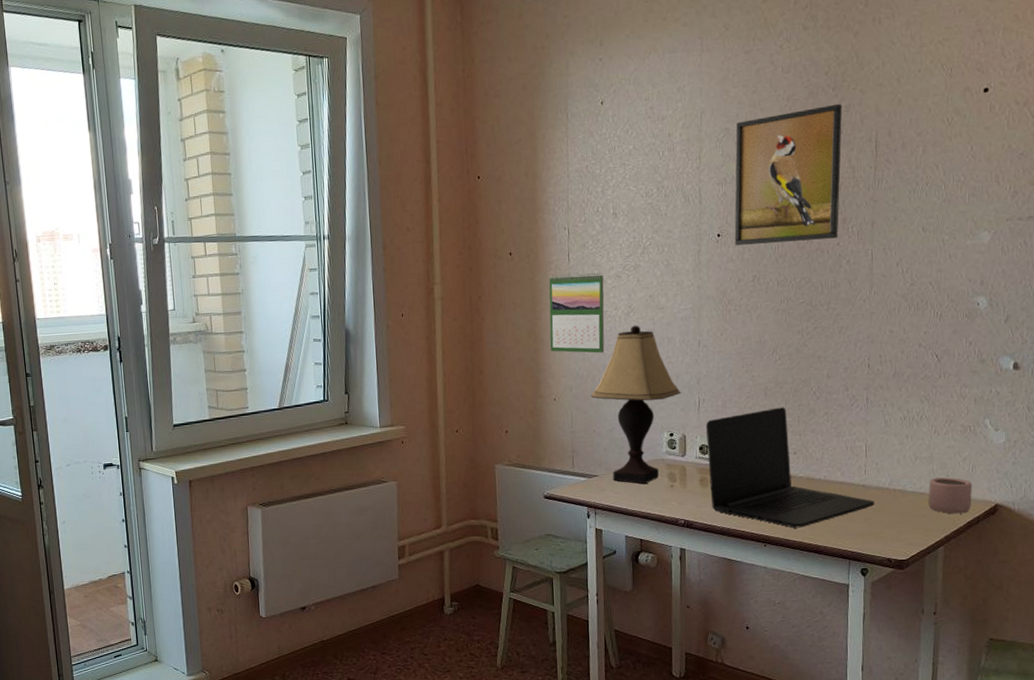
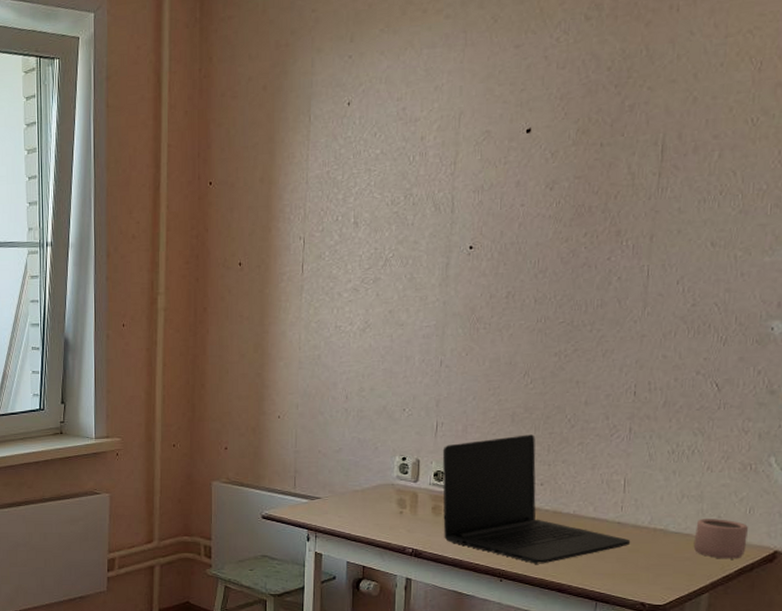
calendar: present [549,272,605,353] -> none [277,285,339,370]
lamp: present [590,325,681,485] -> none [317,342,418,509]
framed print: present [734,103,843,246] -> none [488,102,626,259]

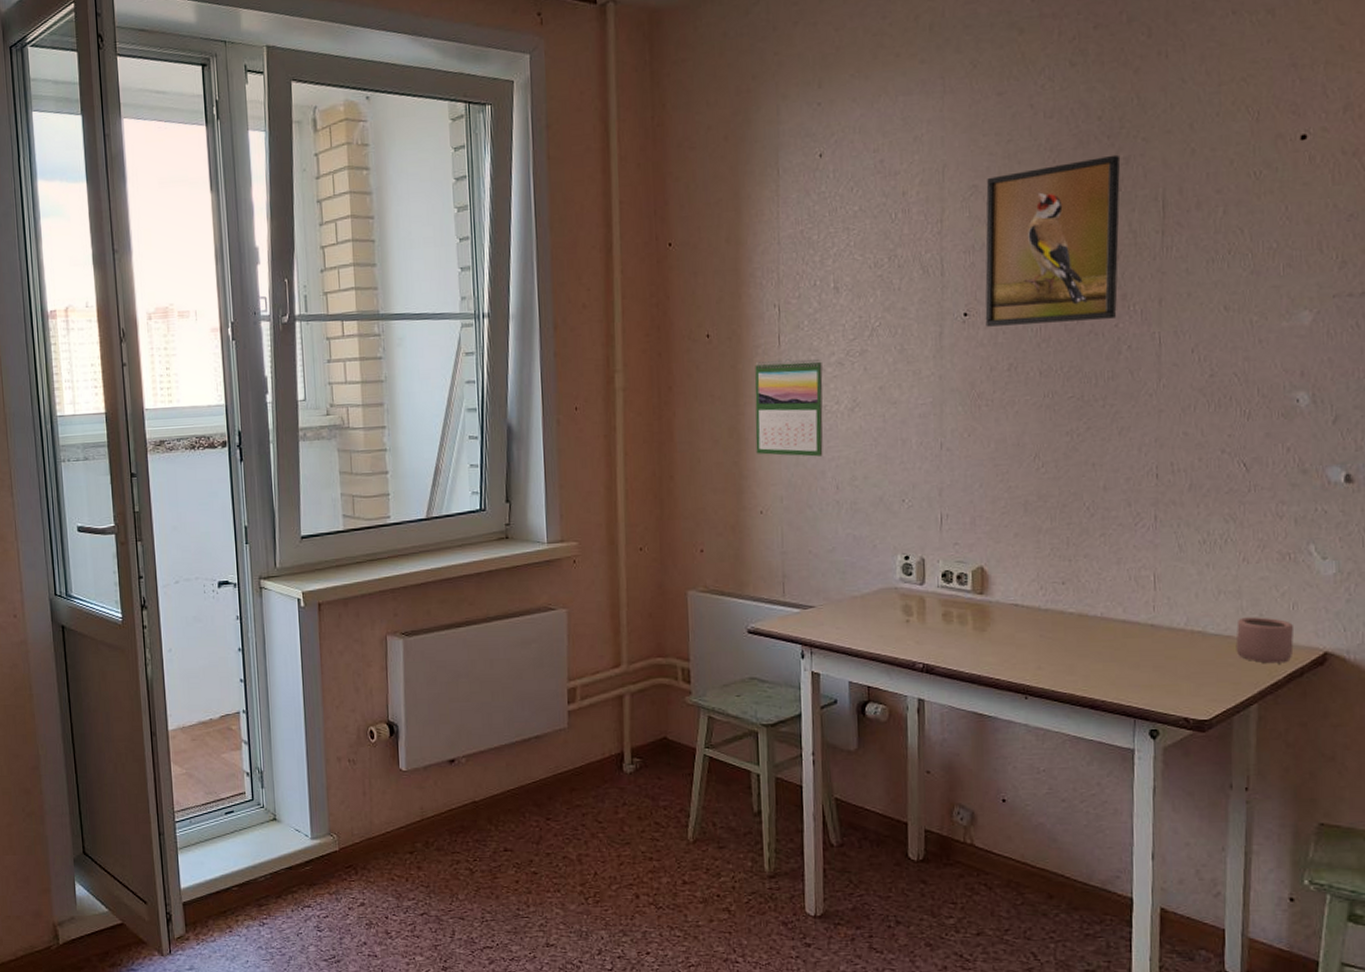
calendar: none [277,285,339,370] -> present [755,359,823,457]
laptop: present [442,434,631,564] -> none [949,525,1167,677]
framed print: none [488,102,626,259] -> present [985,154,1121,327]

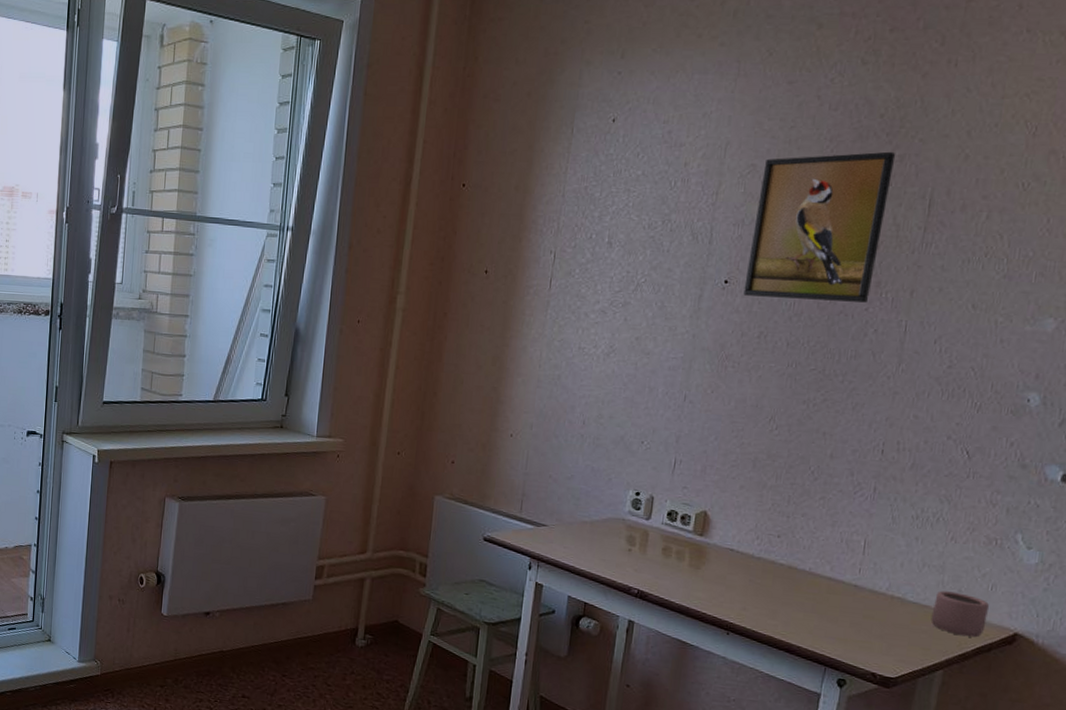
calendar: present [755,359,823,457] -> none [515,301,587,393]

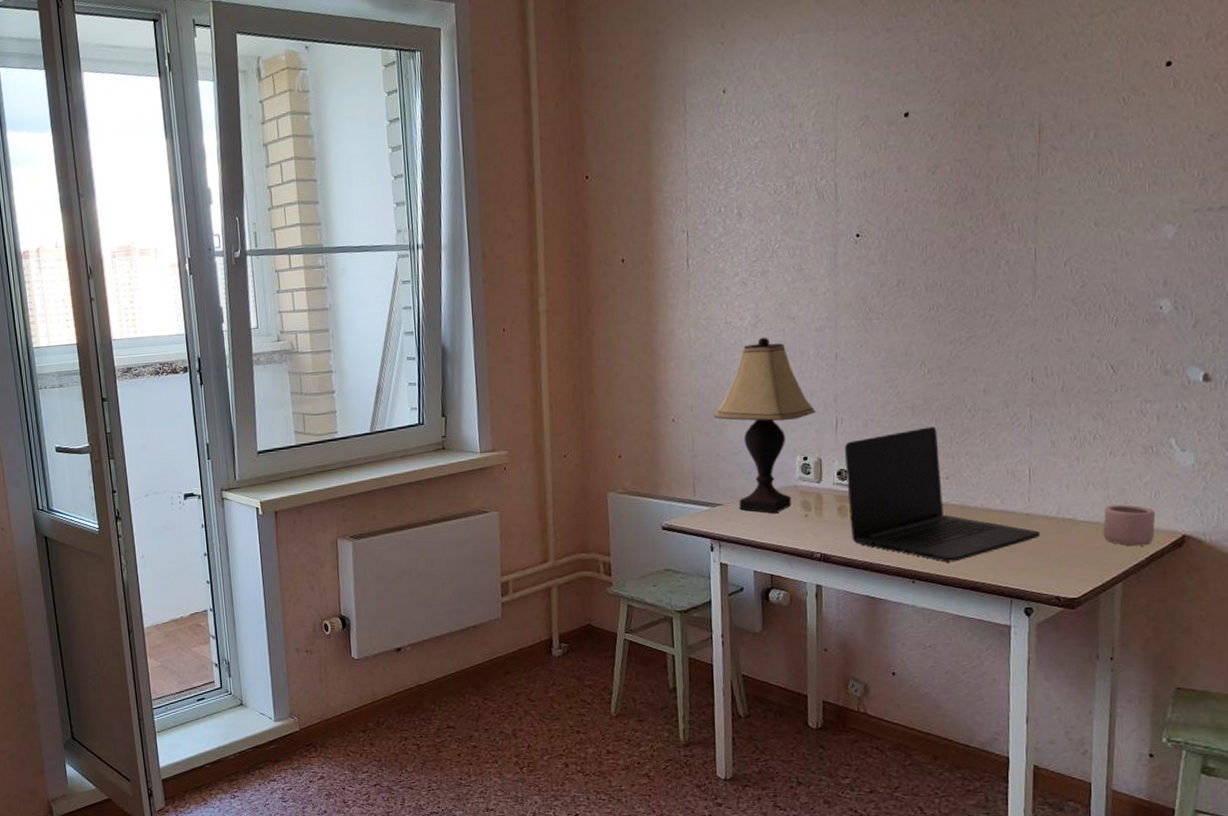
lamp: none [552,367,656,544] -> present [713,337,816,514]
laptop: none [672,482,867,621] -> present [844,426,1041,562]
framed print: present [743,151,896,303] -> none [875,84,1000,247]

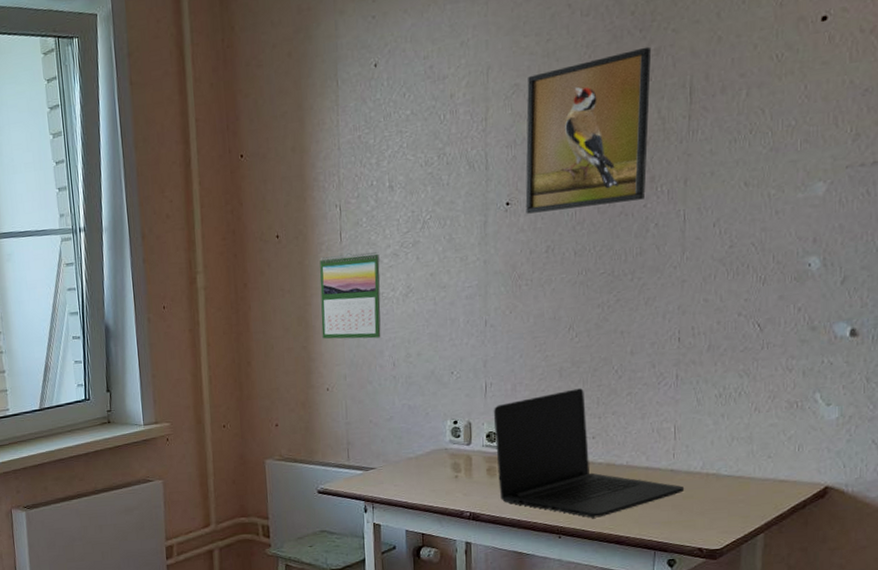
calendar: none [666,279,729,369] -> present [320,252,381,339]
lamp: present [713,337,816,514] -> none [366,306,466,476]
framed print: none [875,84,1000,247] -> present [525,46,652,214]
mug: present [1103,504,1156,547] -> none [746,458,799,499]

